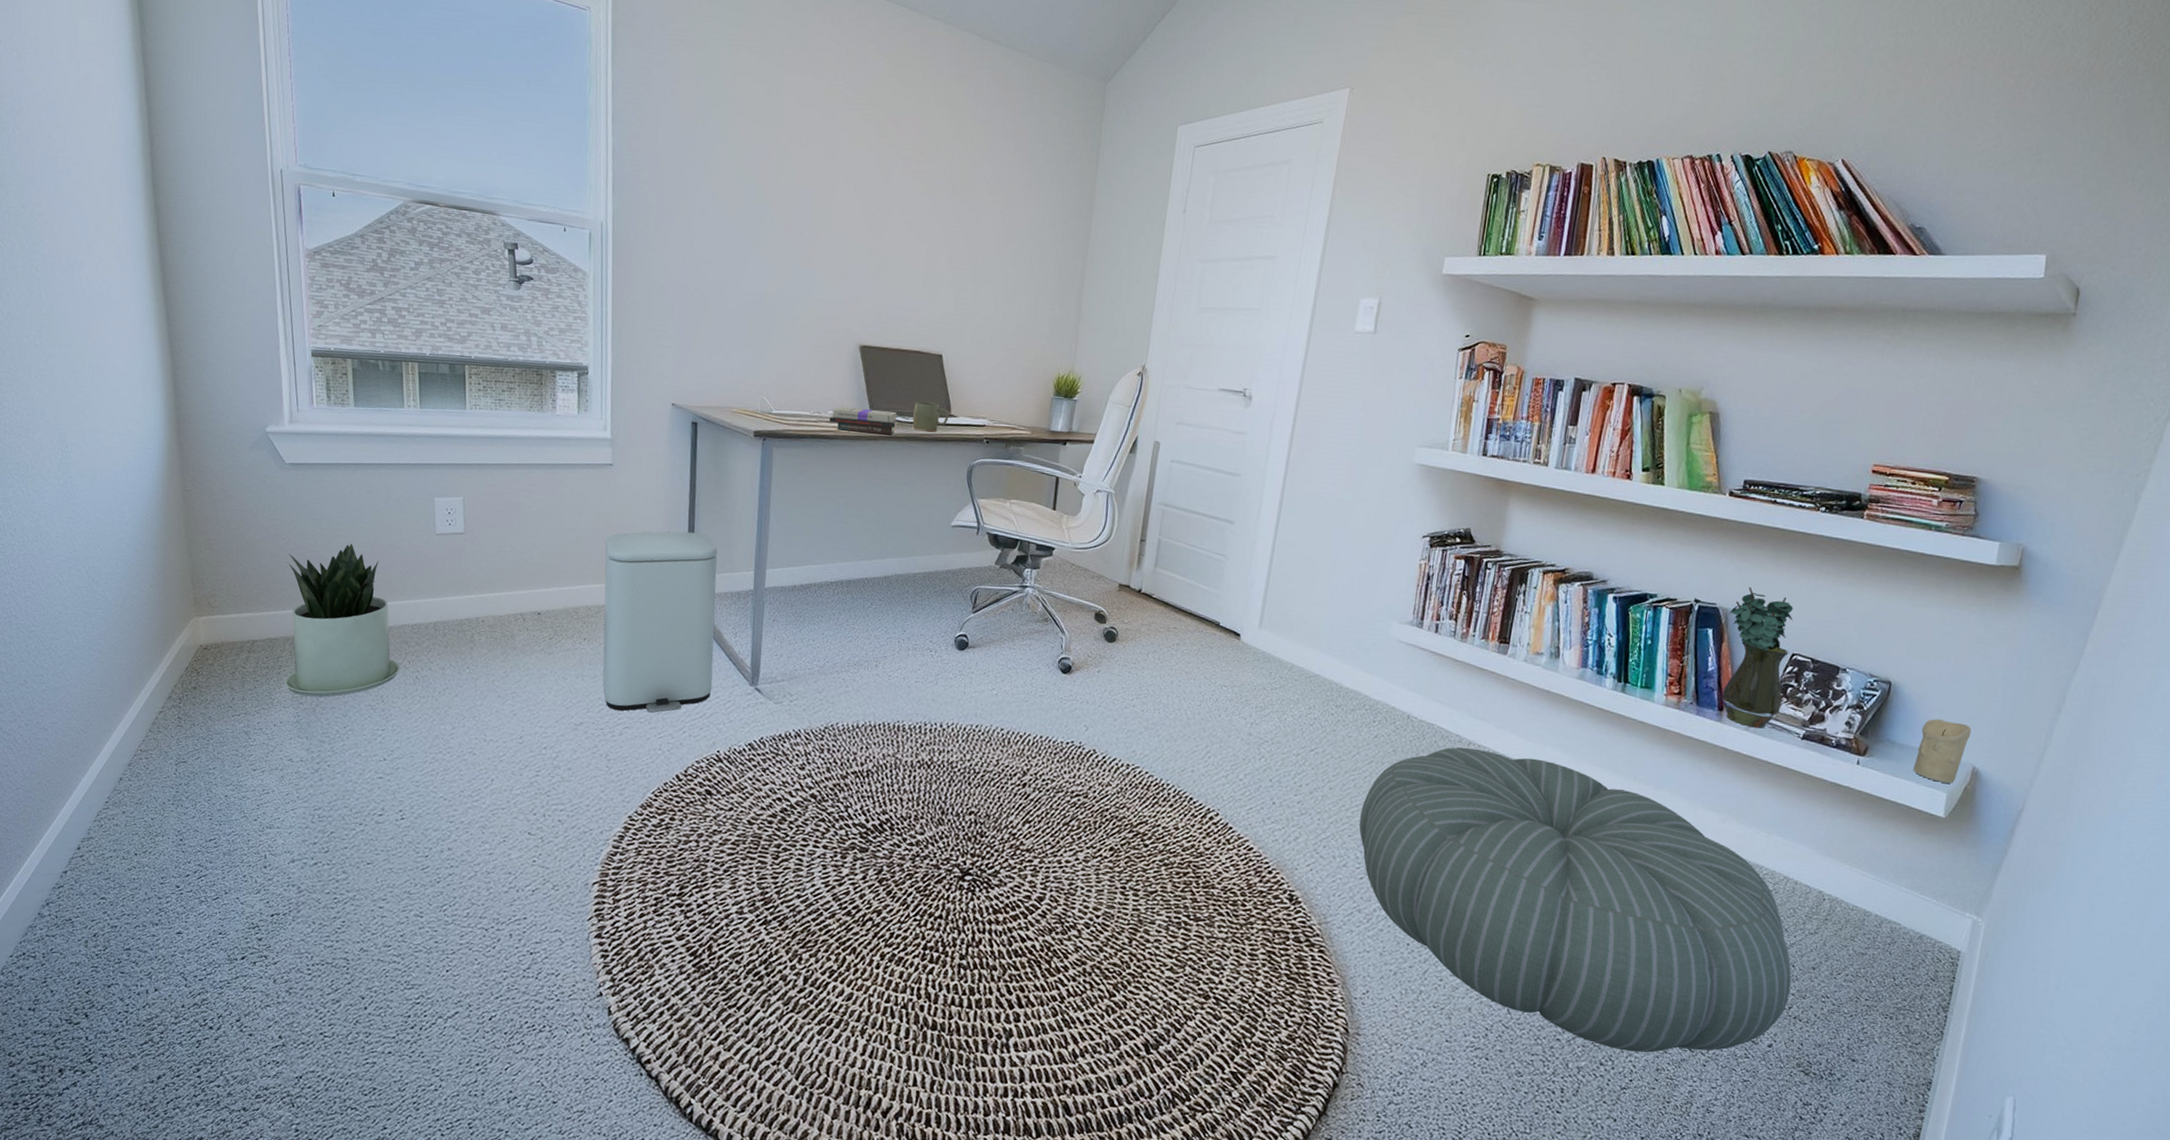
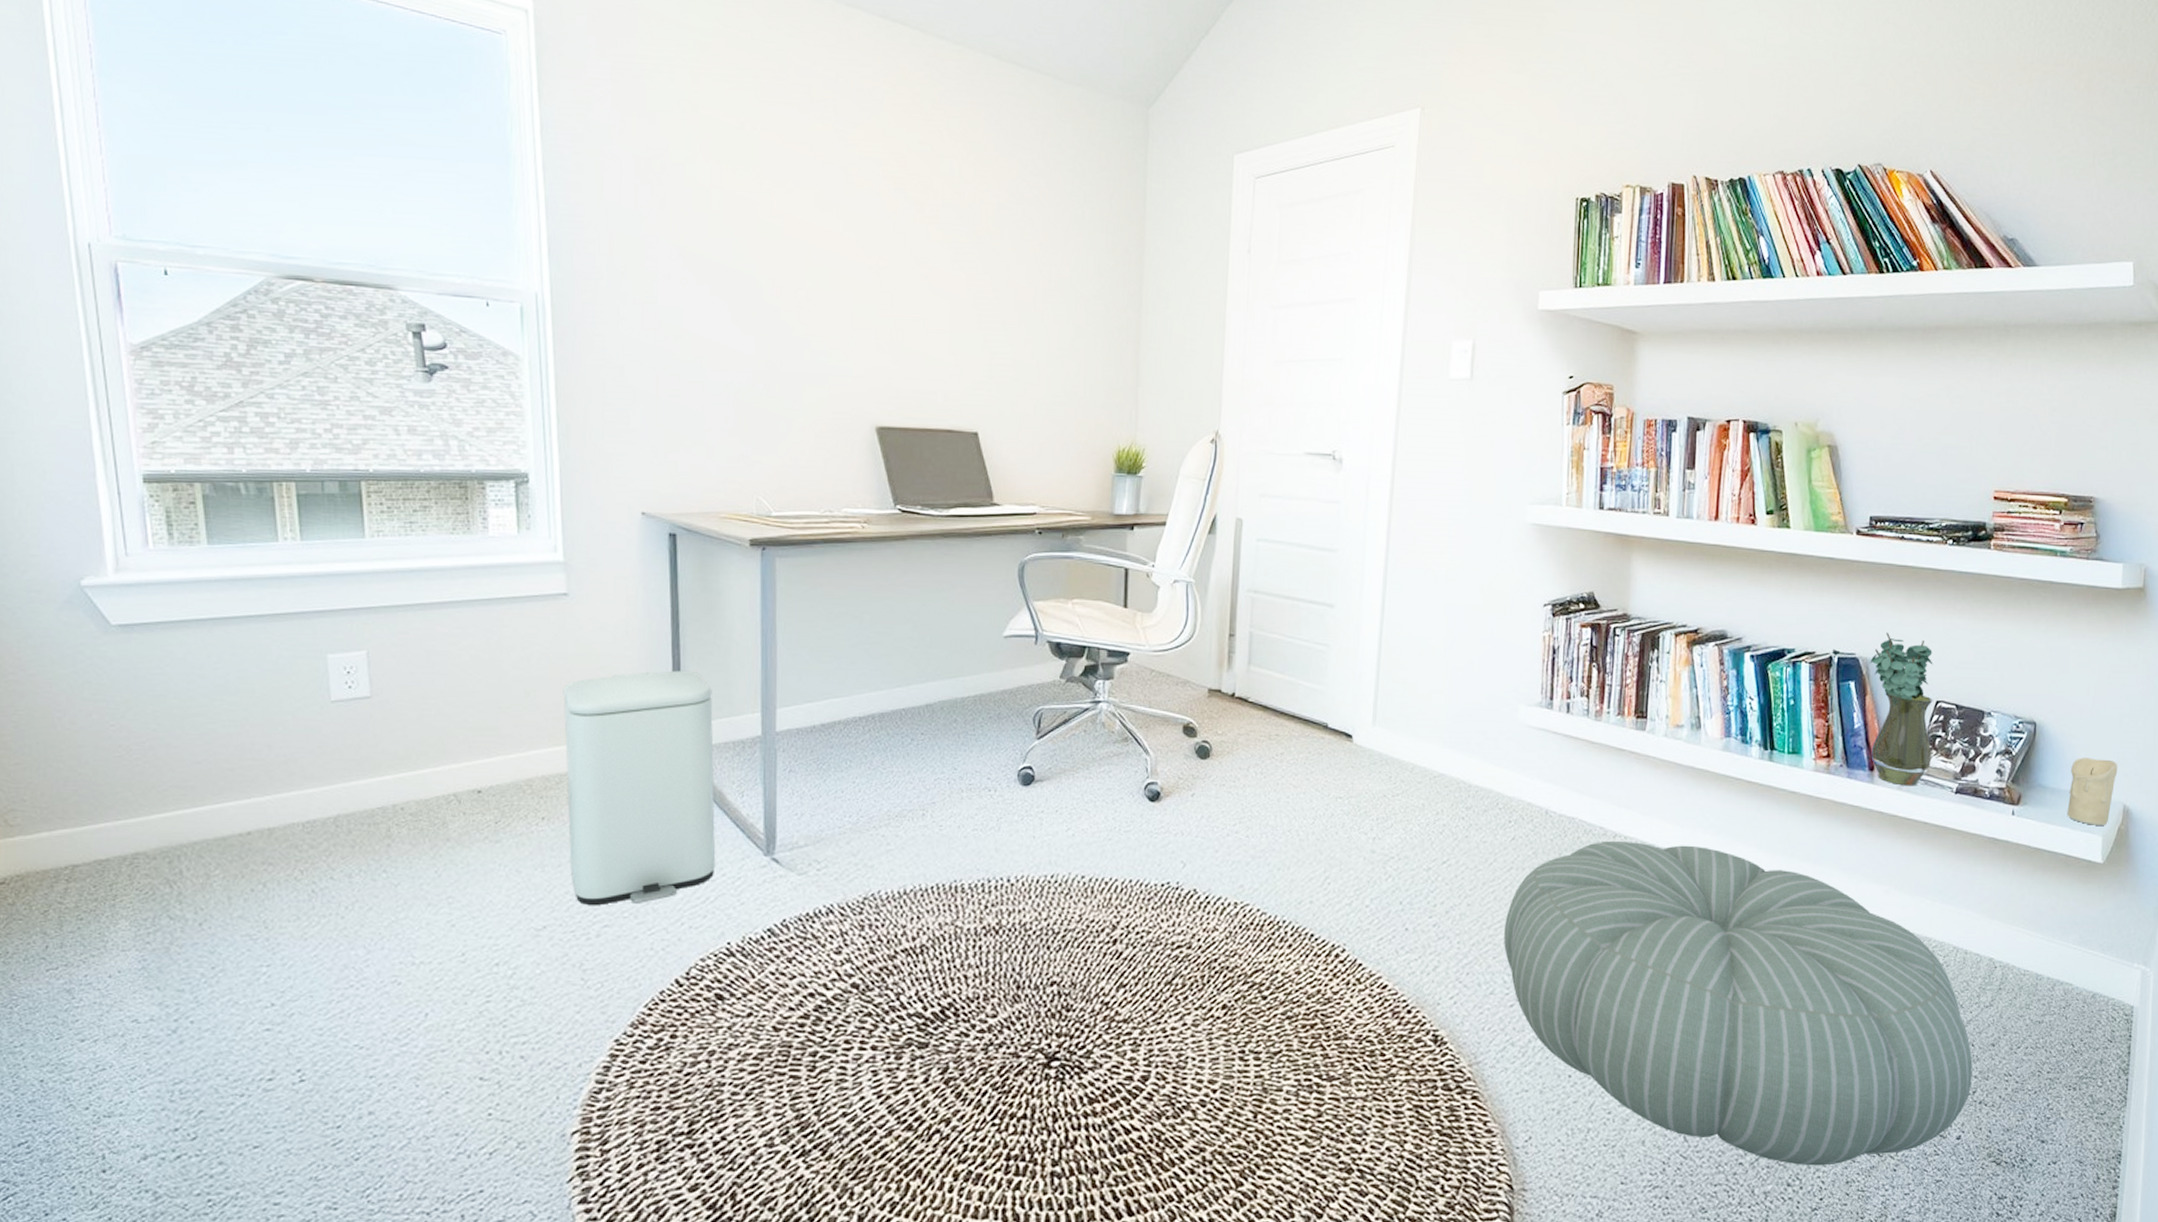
planter: present [284,543,400,697] -> none [122,723,289,932]
books: present [829,407,898,435] -> none [844,502,929,533]
mug: present [912,401,949,432] -> none [946,490,991,526]

